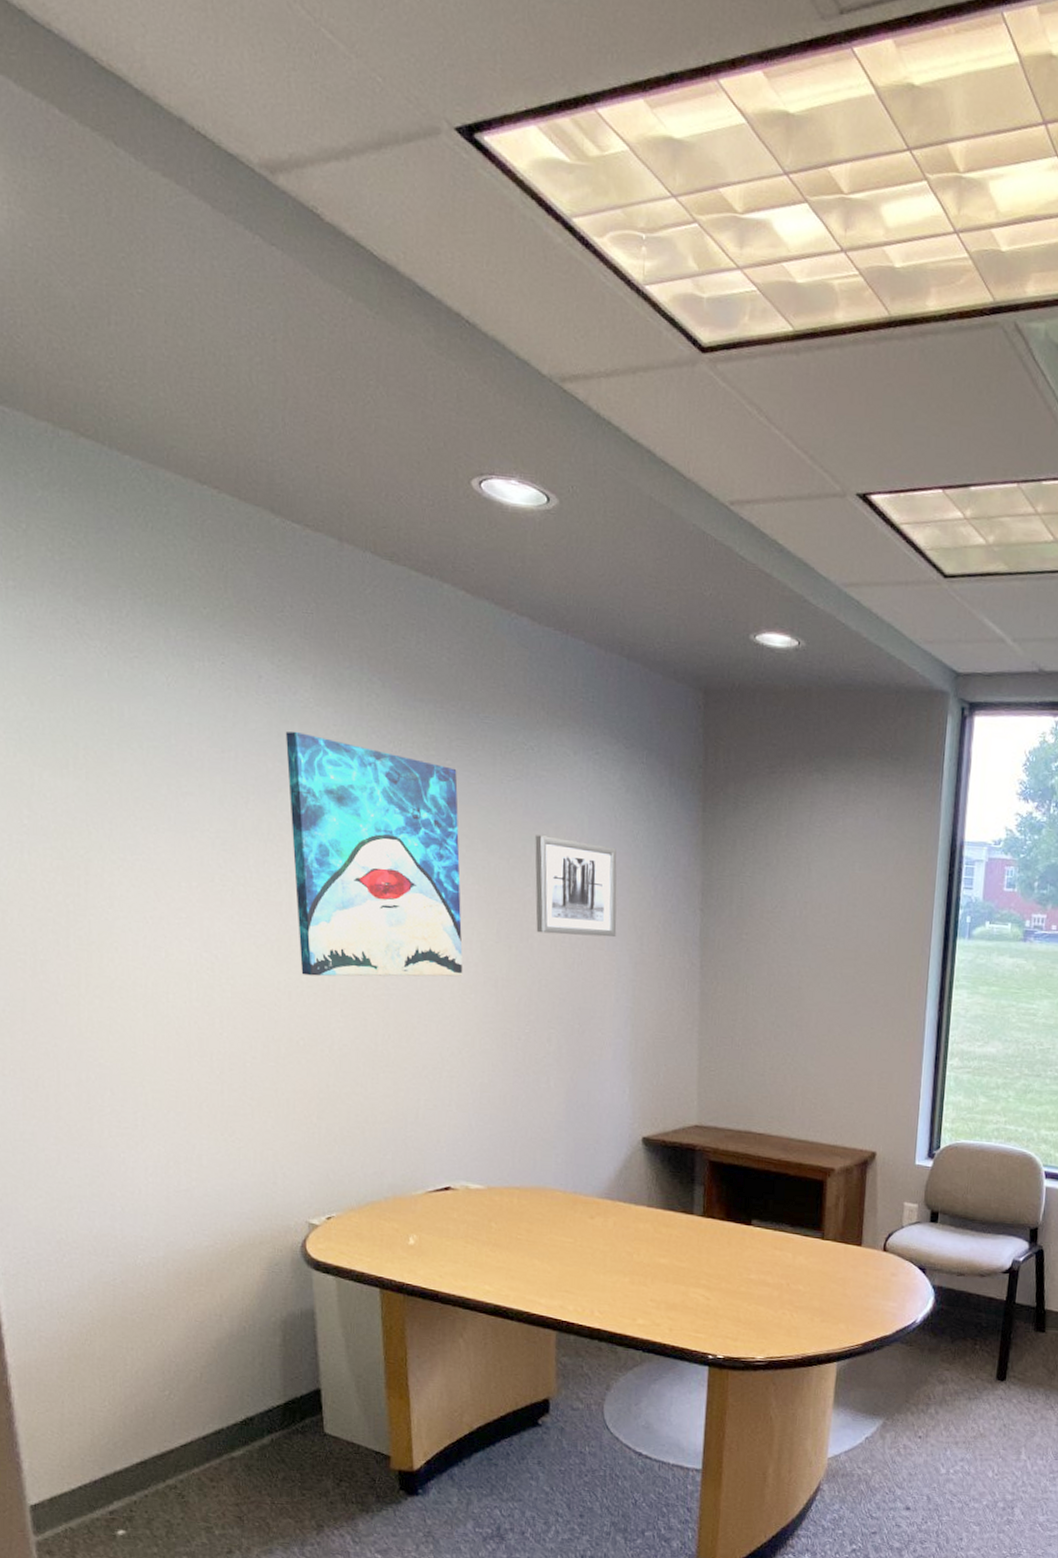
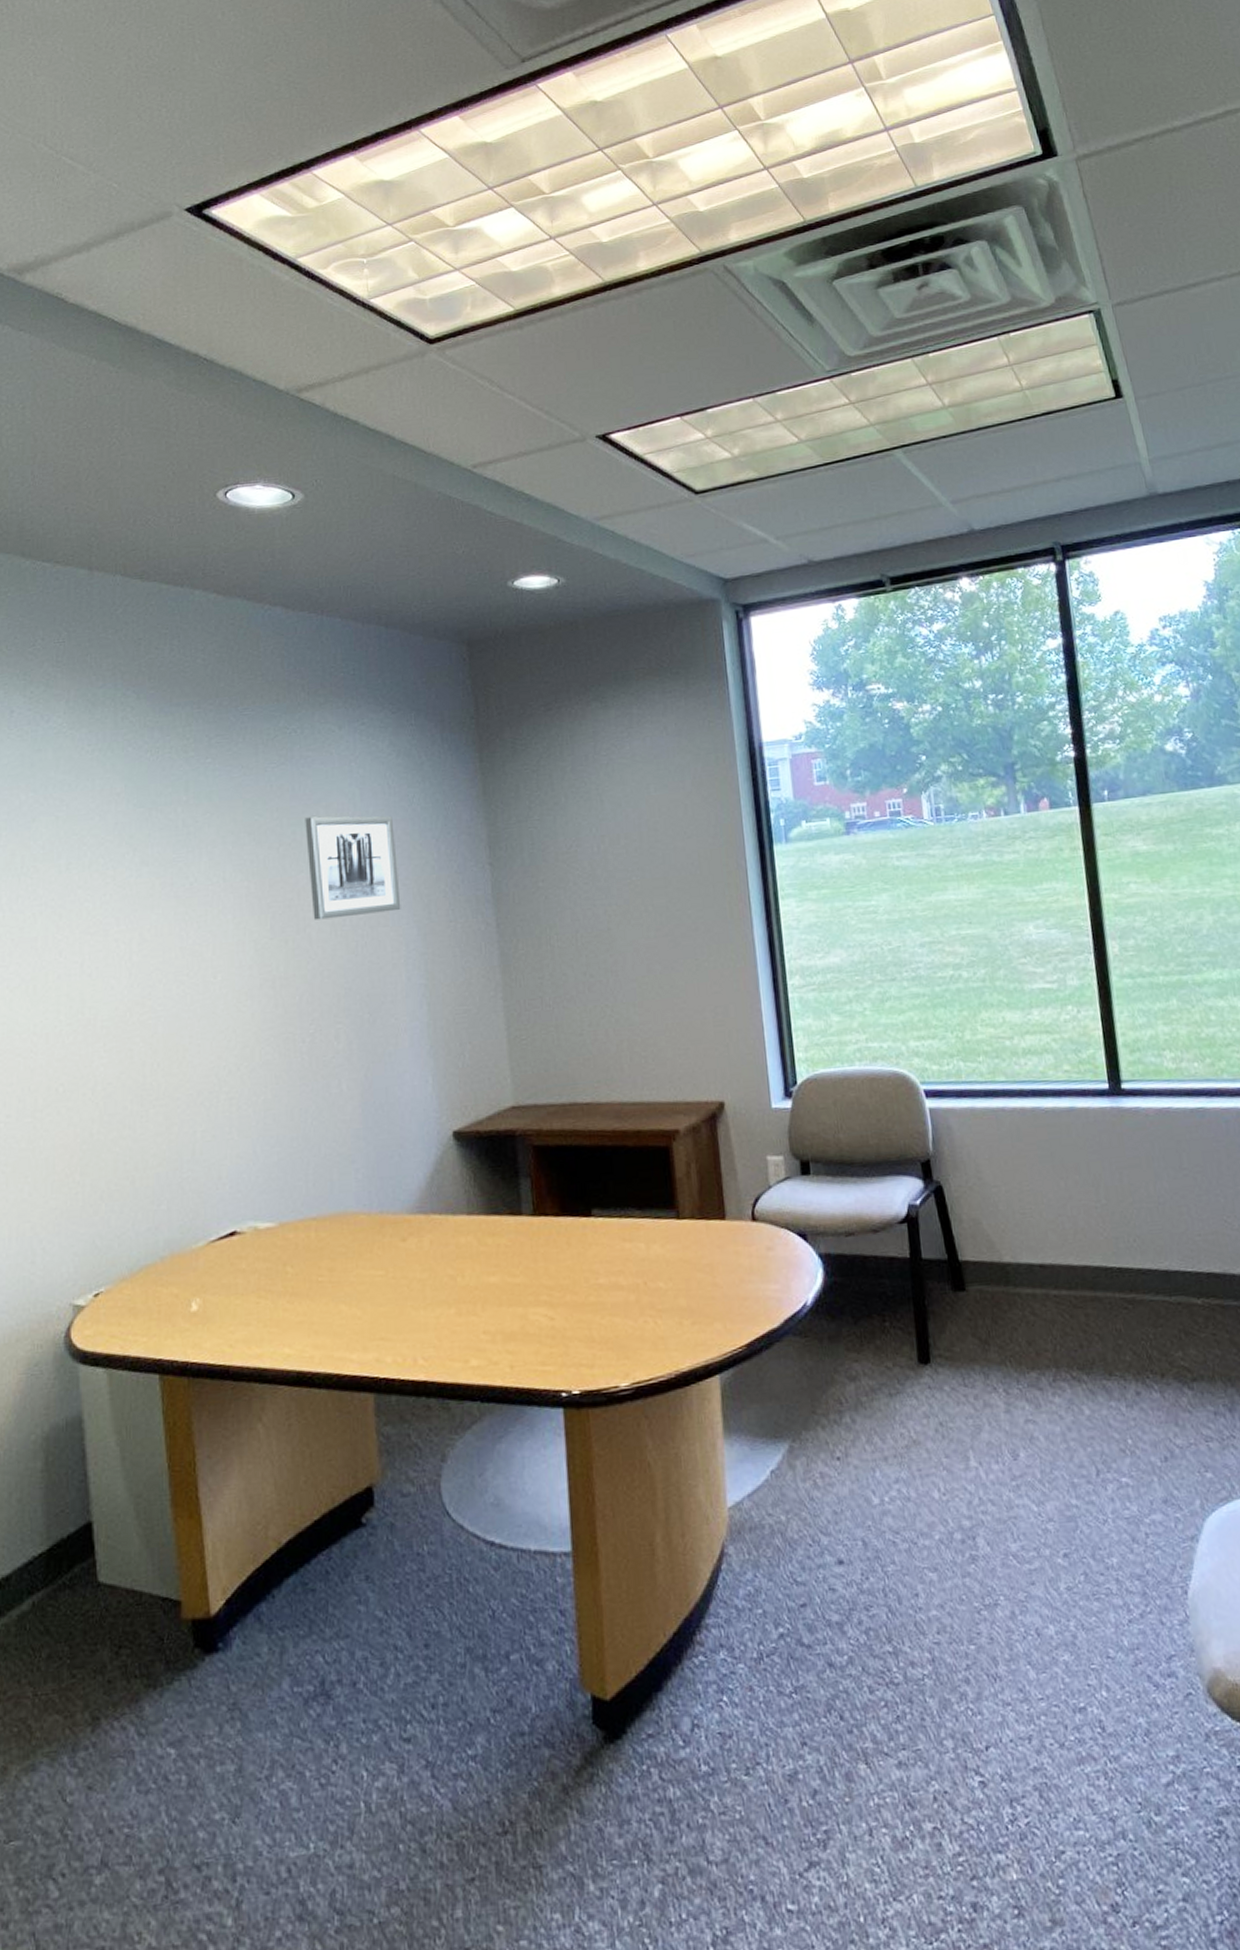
wall art: present [285,731,463,977] -> none [38,758,237,1013]

